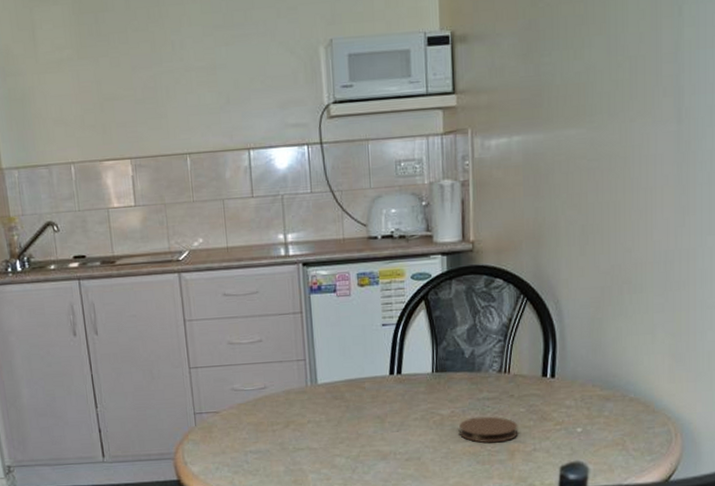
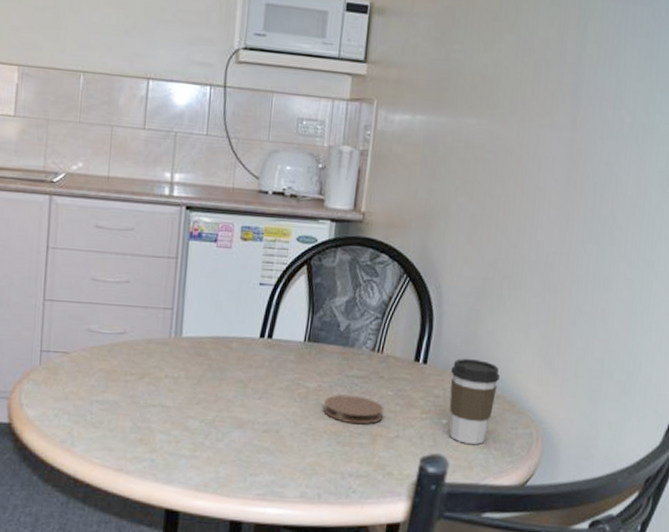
coffee cup: none [580,367,631,448] -> present [449,358,501,444]

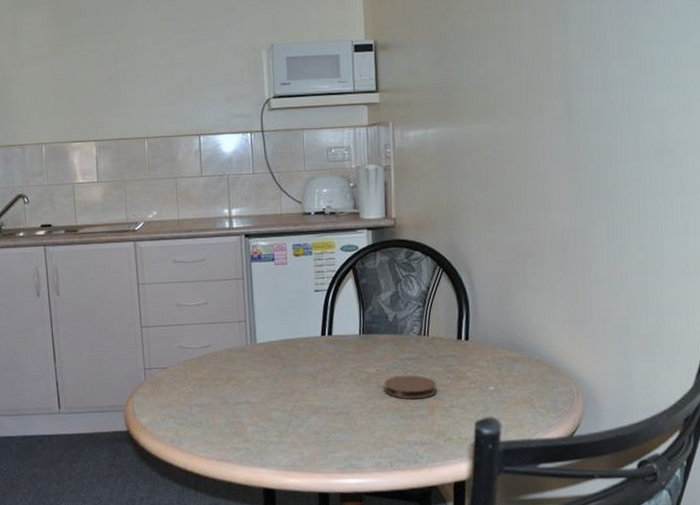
coffee cup: present [449,358,501,444] -> none [491,331,536,405]

